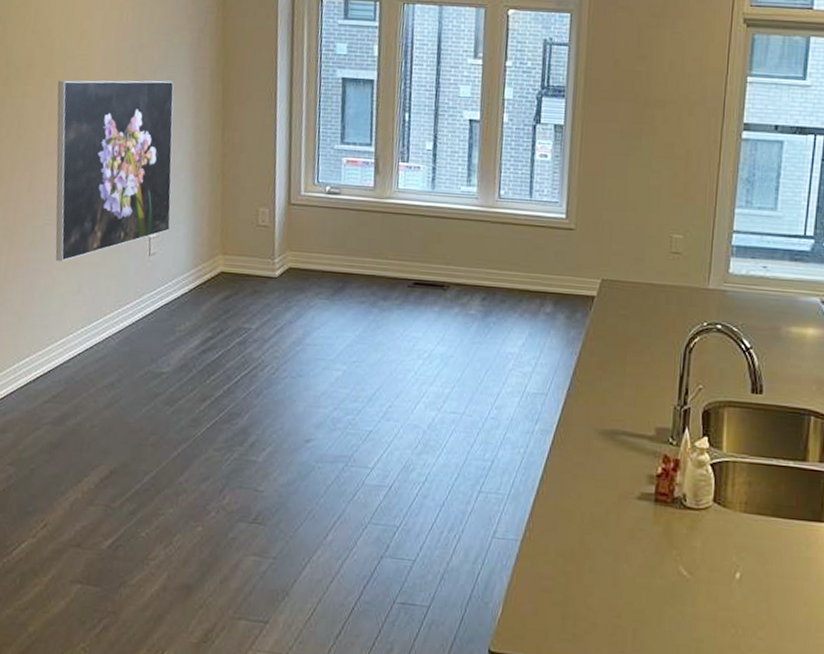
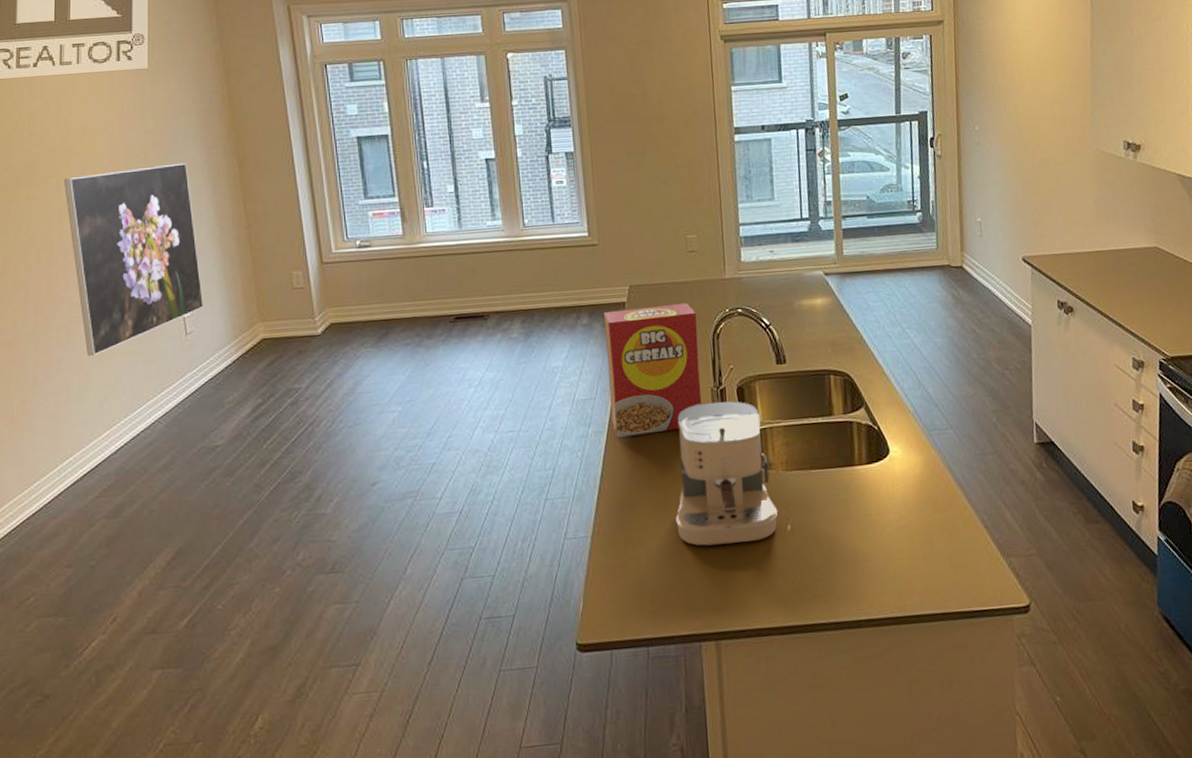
cereal box: none [560,302,671,445] -> present [603,302,702,437]
coffee maker: none [614,421,730,583] -> present [676,401,778,546]

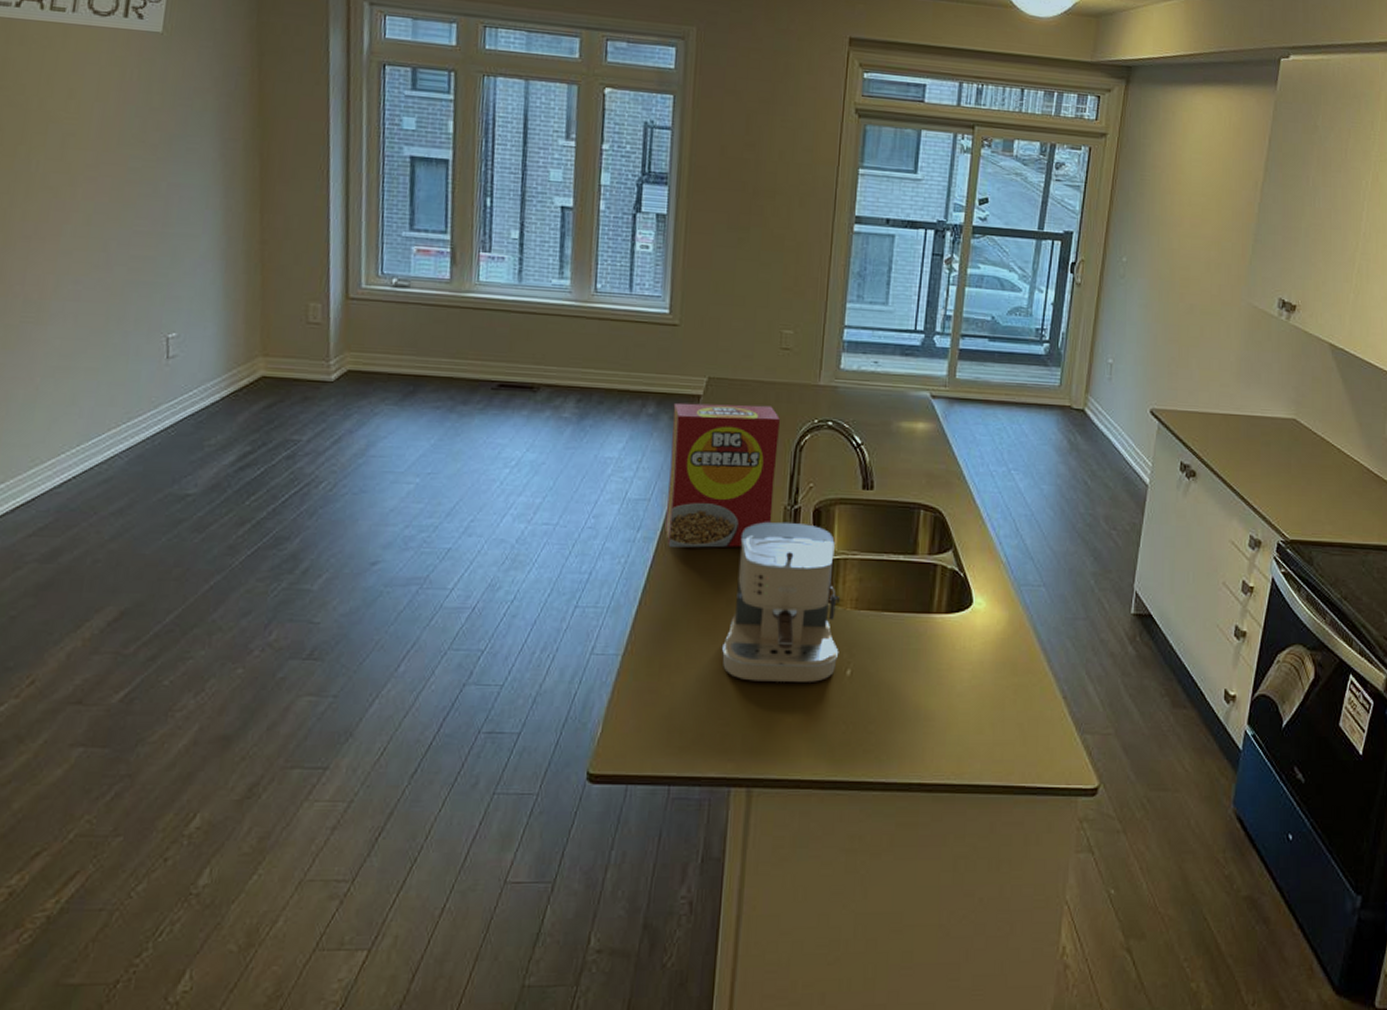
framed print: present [63,163,204,356] -> none [36,148,196,367]

